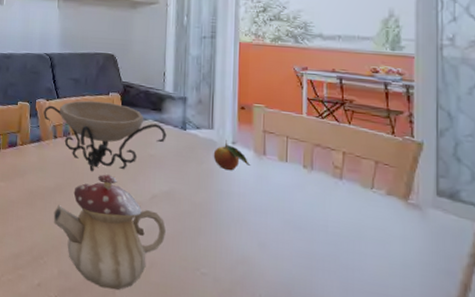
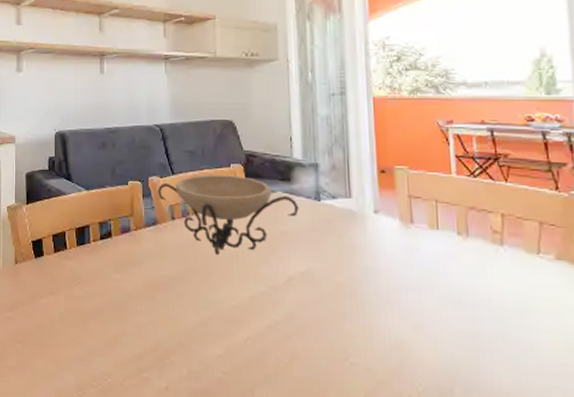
teapot: present [53,174,166,290] -> none [177,257,306,389]
fruit: present [213,139,251,171] -> none [353,208,397,244]

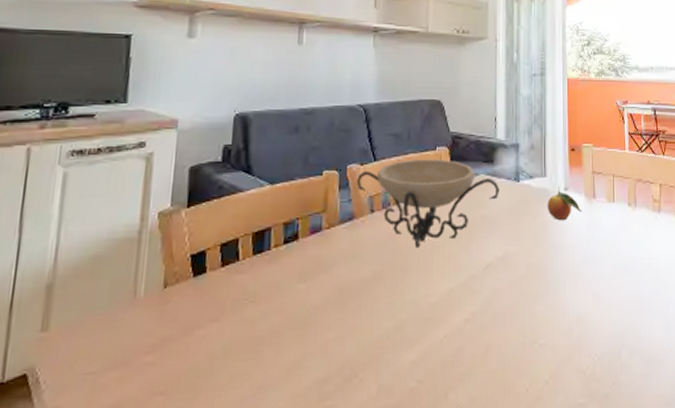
fruit: none [353,208,397,244] -> present [547,186,582,221]

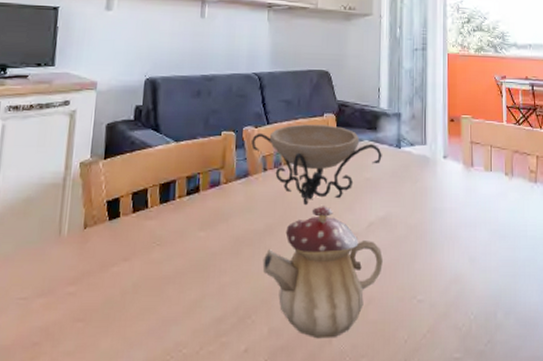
teapot: none [370,248,502,394] -> present [262,206,383,339]
fruit: present [547,186,582,221] -> none [426,154,461,187]

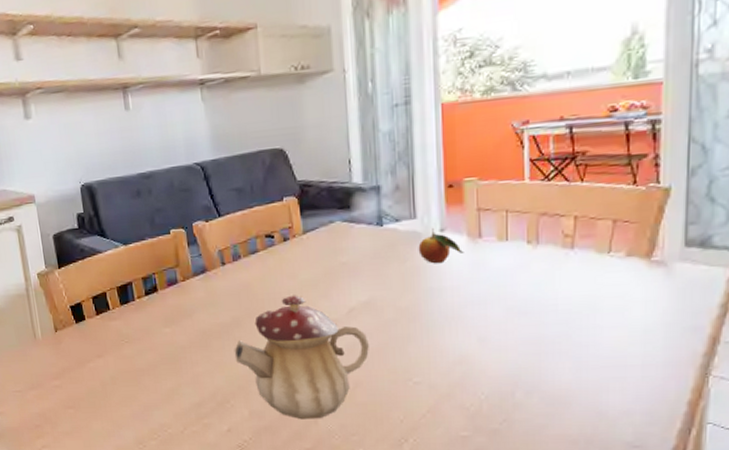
decorative bowl: present [251,124,382,206] -> none [204,209,360,296]
fruit: none [426,154,461,187] -> present [418,227,464,264]

